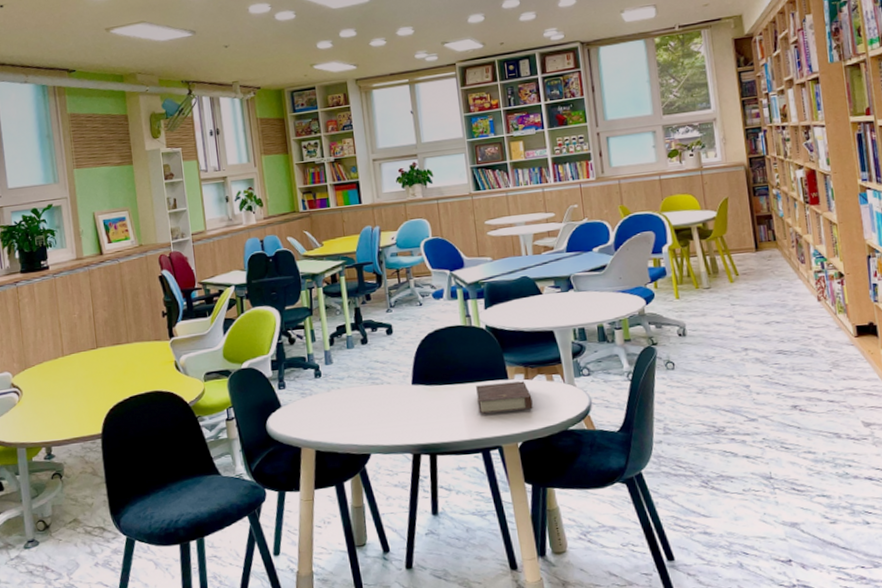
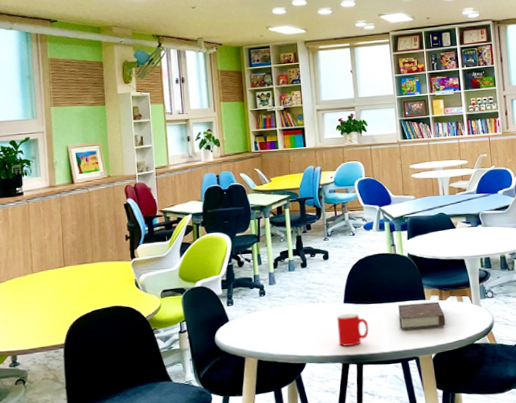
cup: none [405,395,443,434] -> present [337,313,369,346]

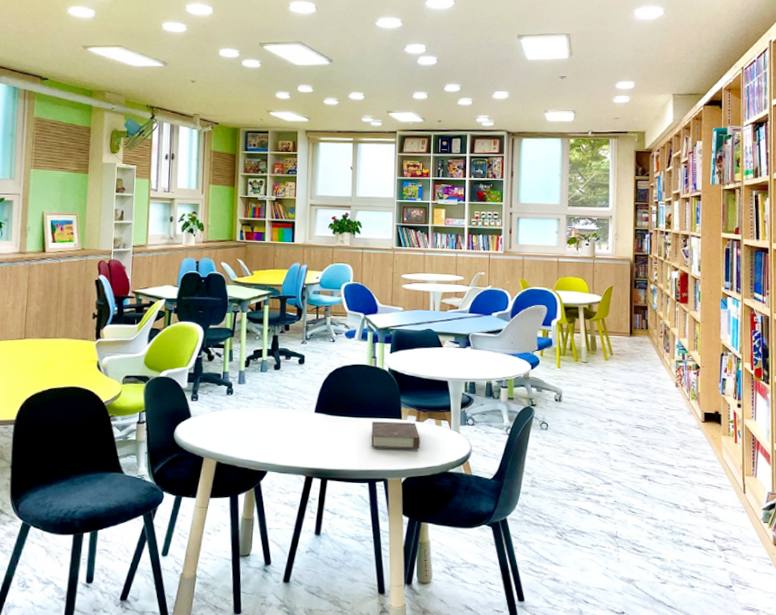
cup: present [337,313,369,346] -> none [305,424,338,459]

